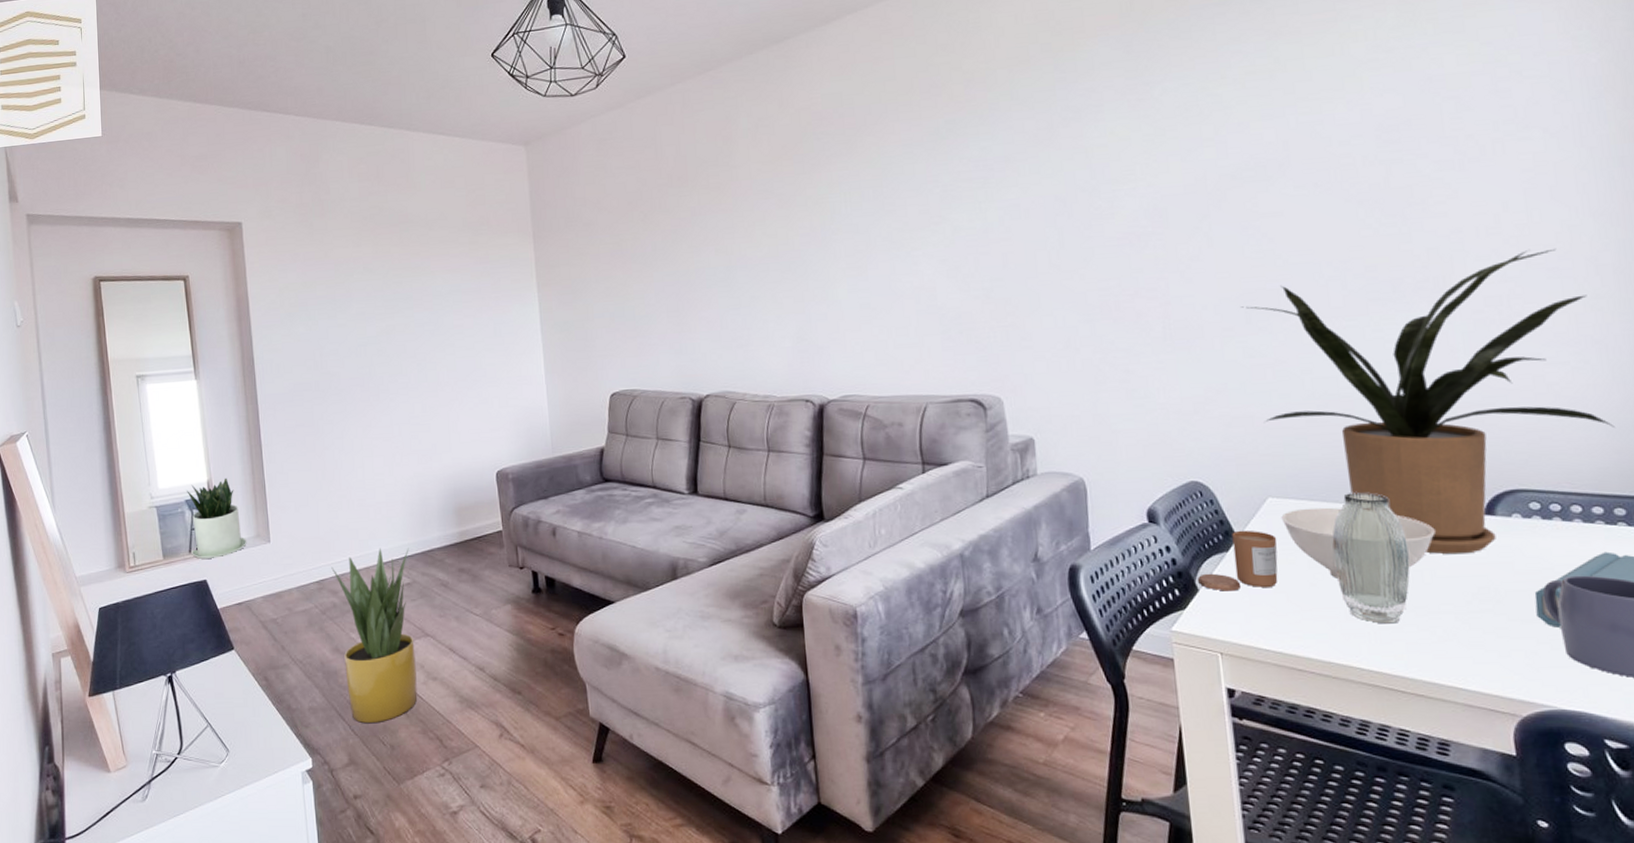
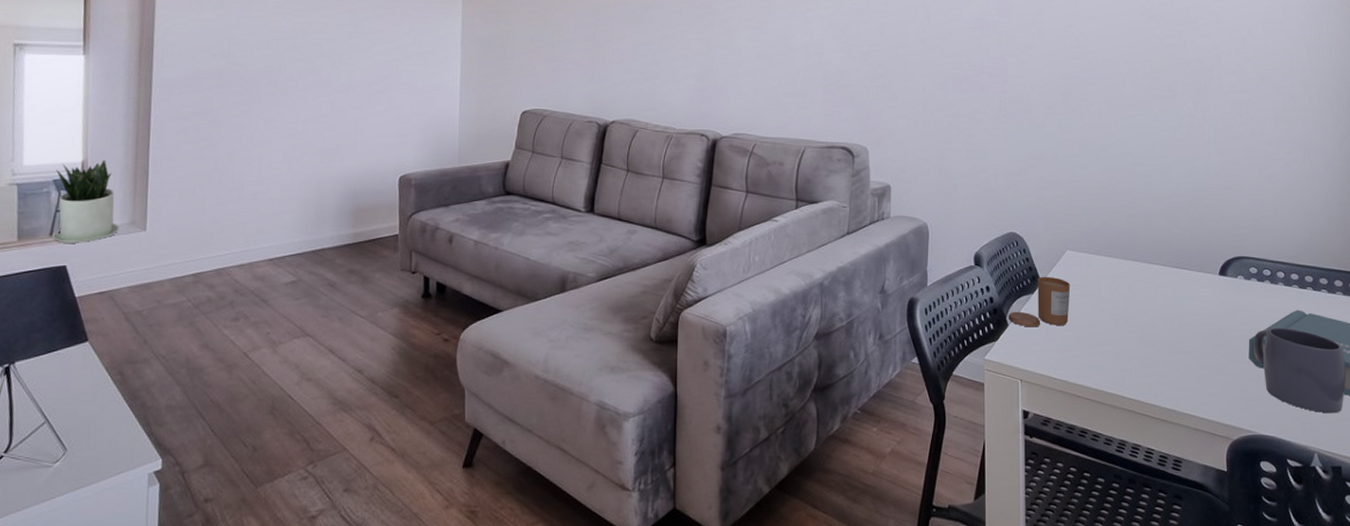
planter: present [331,548,418,724] -> none [211,244,299,424]
house plant: present [1241,248,1615,554] -> none [1060,69,1310,305]
bowl: present [1281,507,1435,578] -> none [1075,261,1184,321]
vase: present [1332,492,1410,624] -> none [1111,251,1165,360]

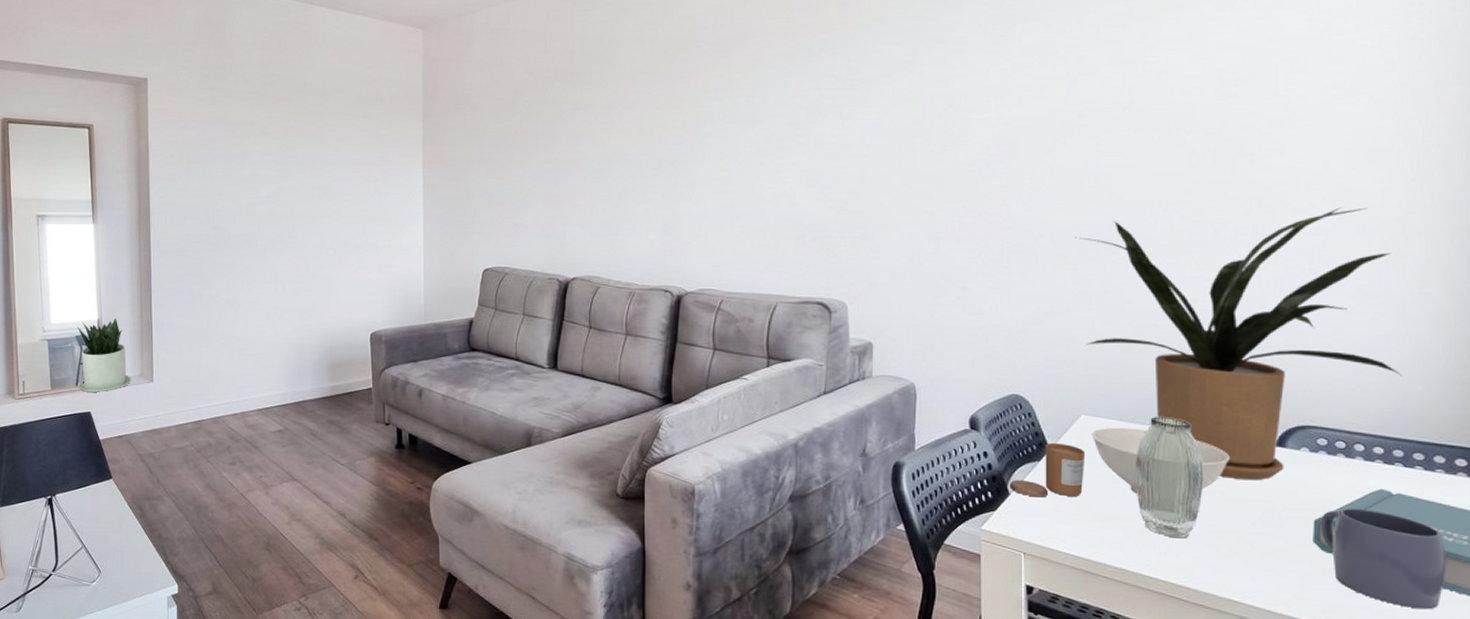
house plant: none [1060,69,1310,305] -> present [1075,207,1402,480]
bowl: none [1075,261,1184,321] -> present [1091,427,1230,494]
vase: none [1111,251,1165,360] -> present [1136,416,1203,539]

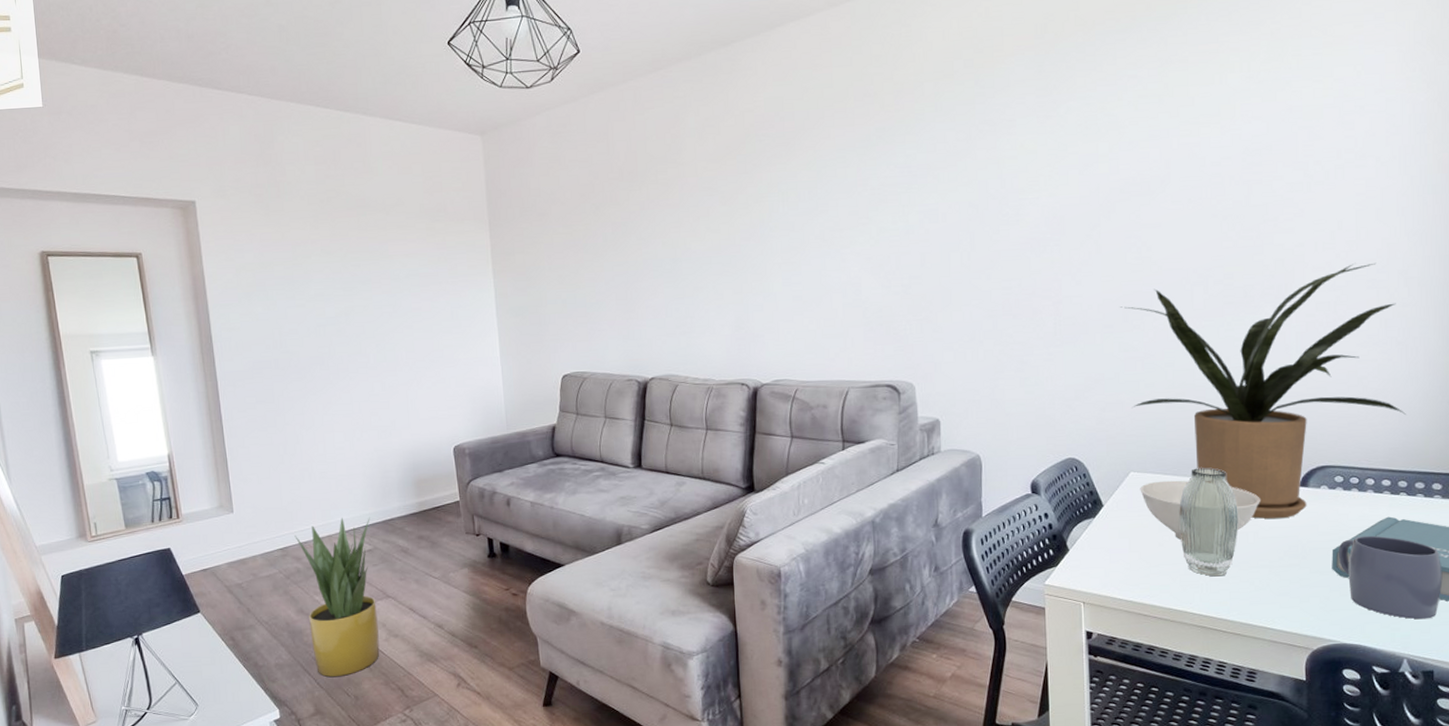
planter: present [78,318,131,393] -> none [147,451,210,529]
planter: none [209,395,283,557] -> present [294,517,380,678]
candle: present [1009,442,1086,498] -> none [1068,499,1135,551]

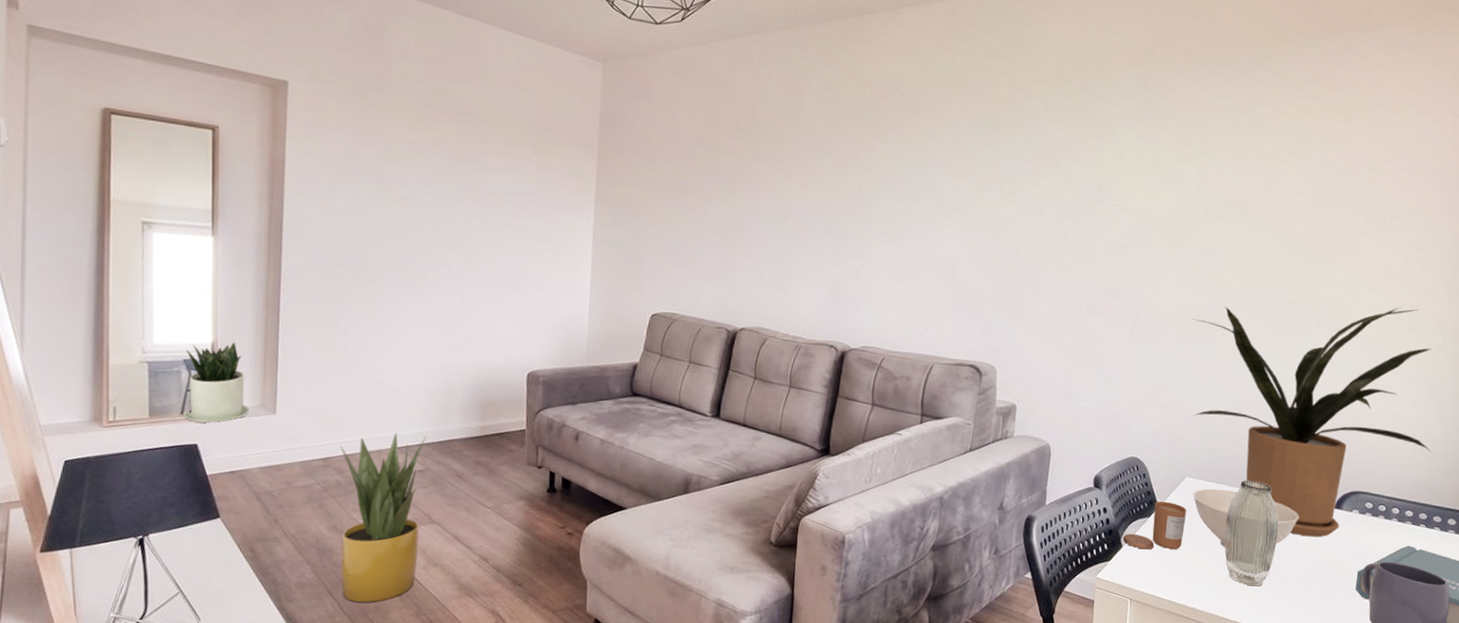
planter: none [147,451,210,529] -> present [184,342,250,424]
candle: none [1068,499,1135,551] -> present [1122,501,1187,550]

